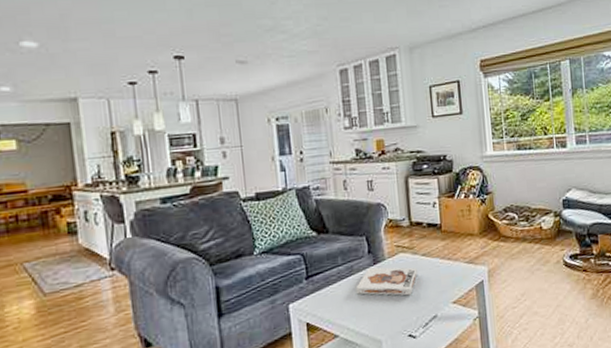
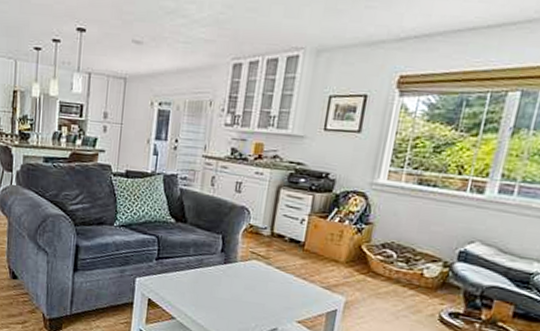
board game: present [356,267,418,296] -> none [201,265,268,302]

